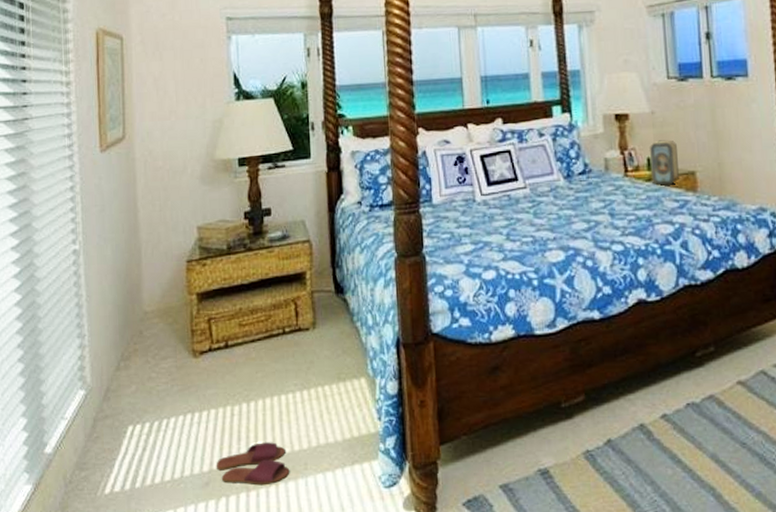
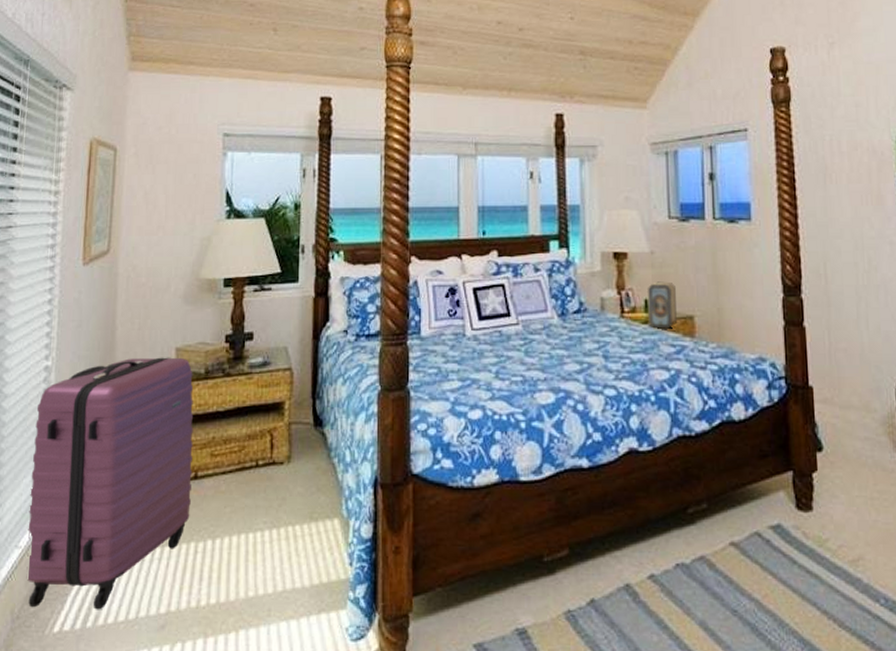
suitcase: none [69,235,224,473] -> present [26,357,194,610]
slippers: present [216,442,290,484] -> none [174,584,252,631]

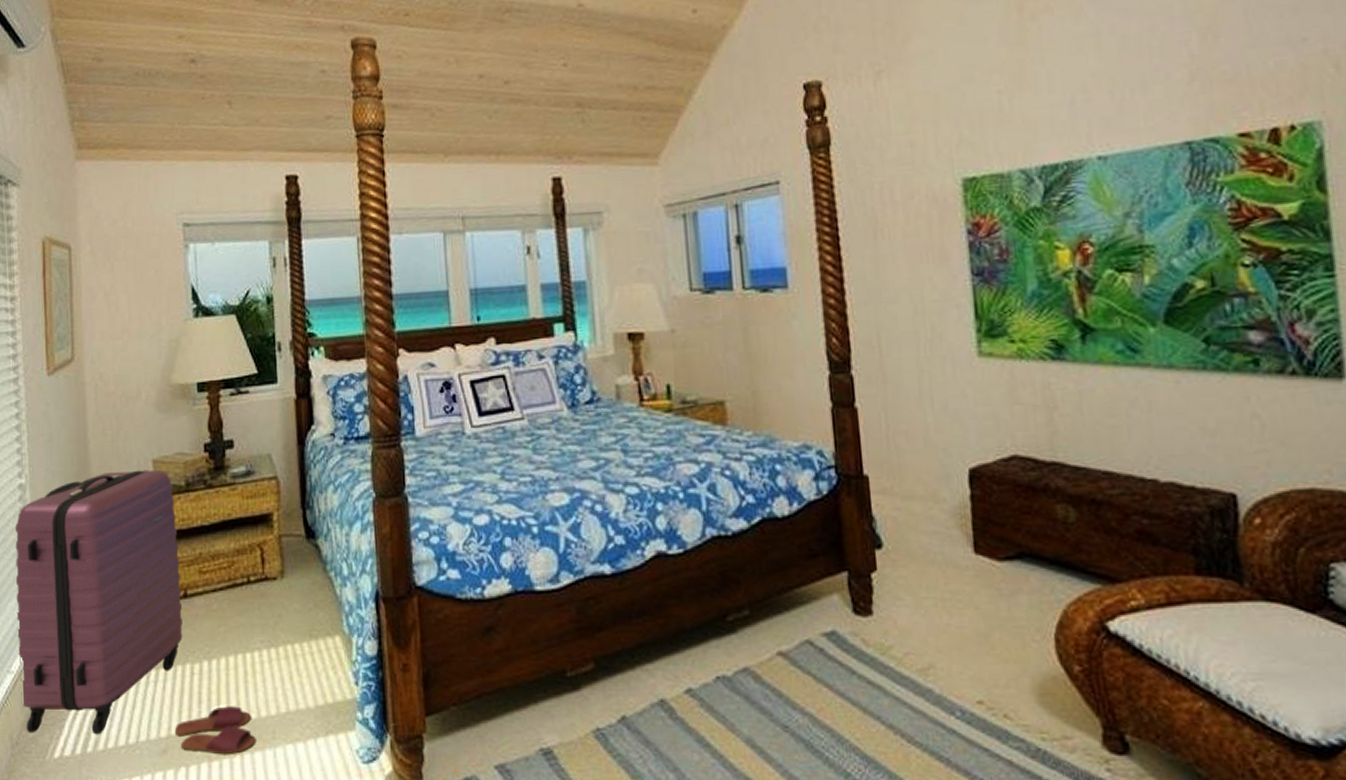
slippers: none [174,584,252,631] -> present [174,706,256,754]
decorative box: present [647,281,677,329] -> none [669,363,705,418]

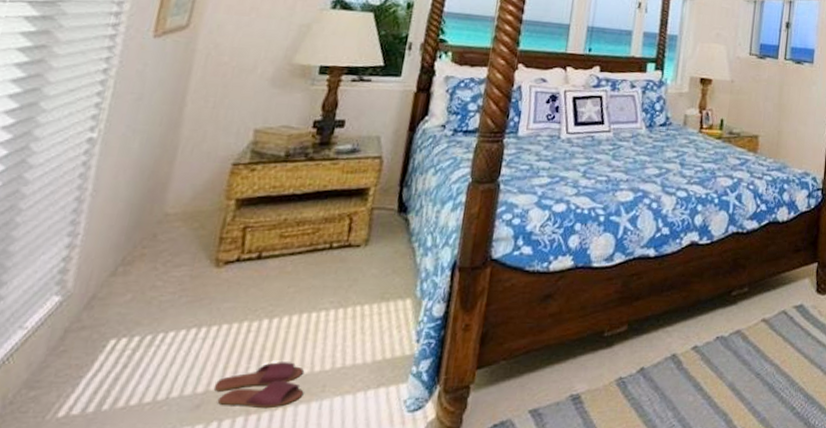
suitcase: present [15,469,183,735] -> none [27,136,271,392]

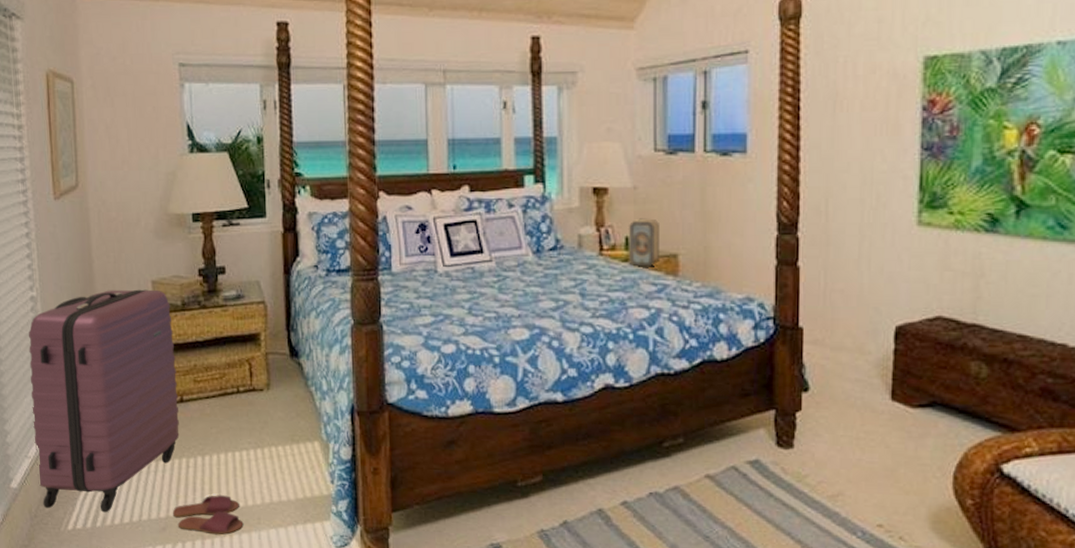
suitcase: none [27,136,271,392] -> present [29,289,180,513]
decorative box: none [722,105,747,145] -> present [628,218,659,267]

